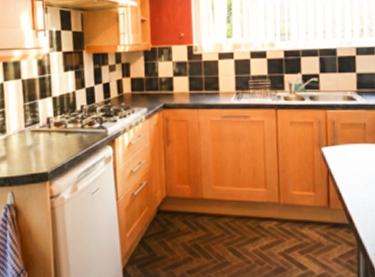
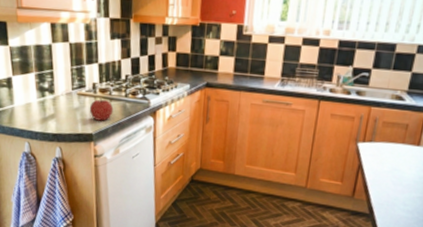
fruit: none [43,132,70,157] -> present [89,97,114,121]

